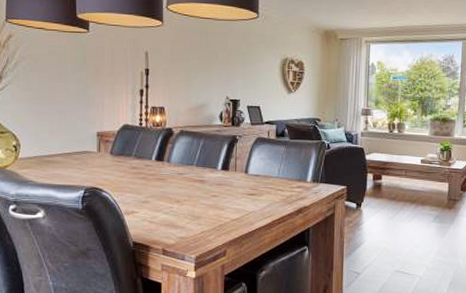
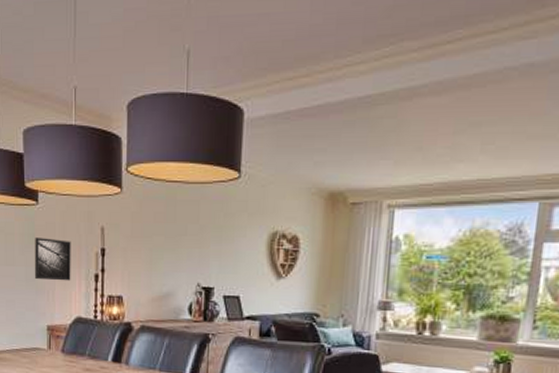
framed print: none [86,59,119,95] -> present [35,237,71,281]

